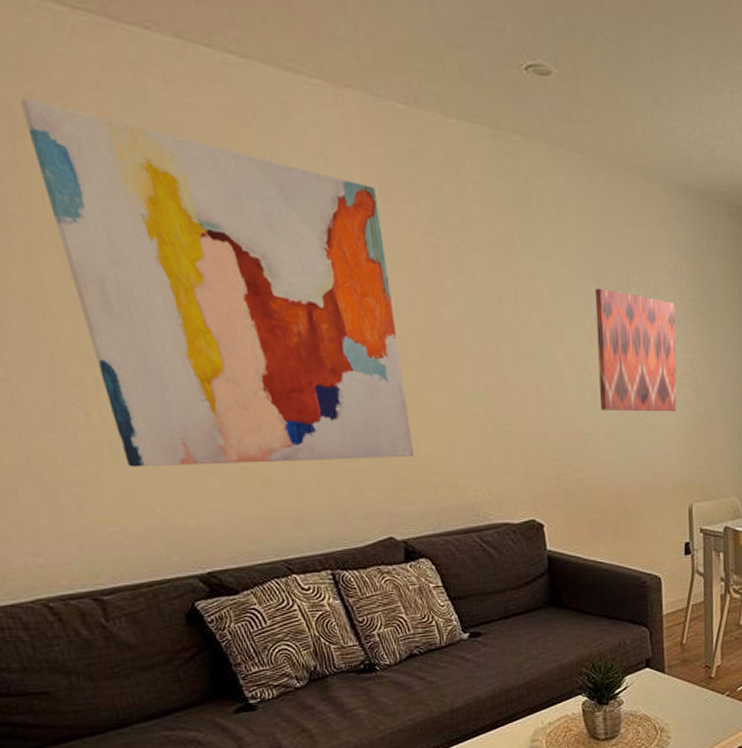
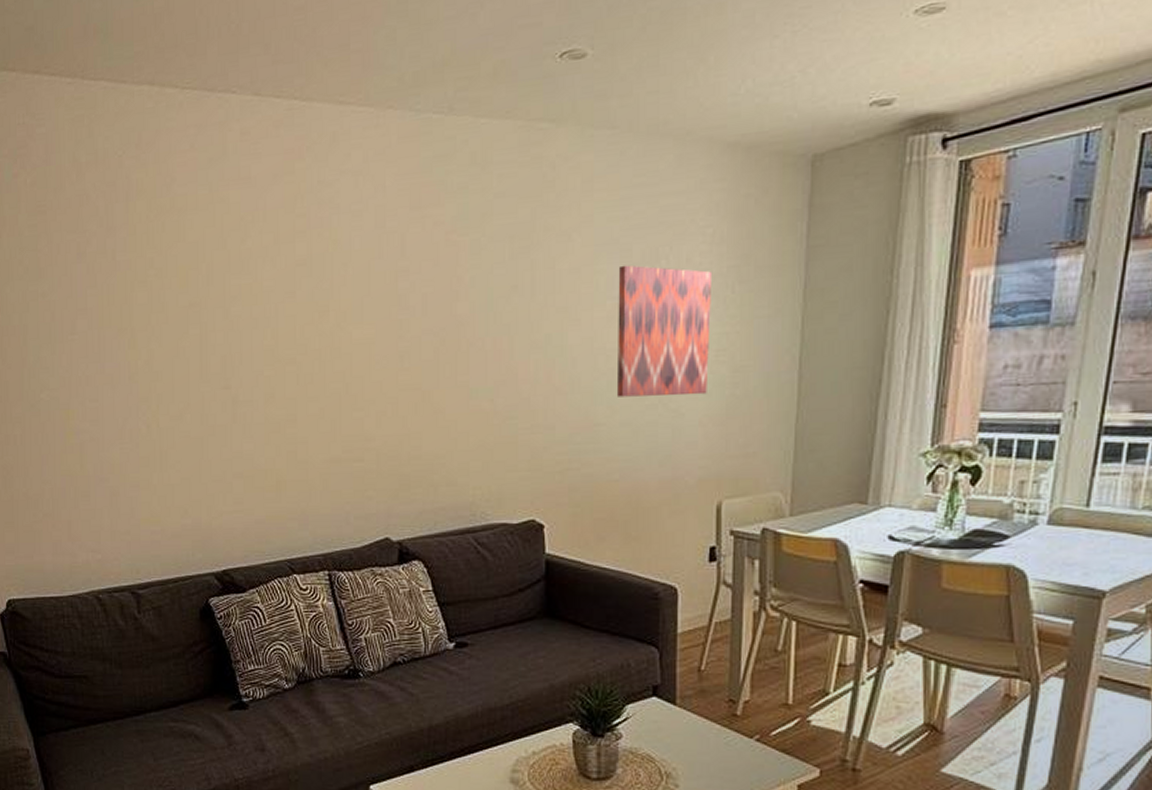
wall art: present [19,98,415,467] -> none [136,167,418,472]

